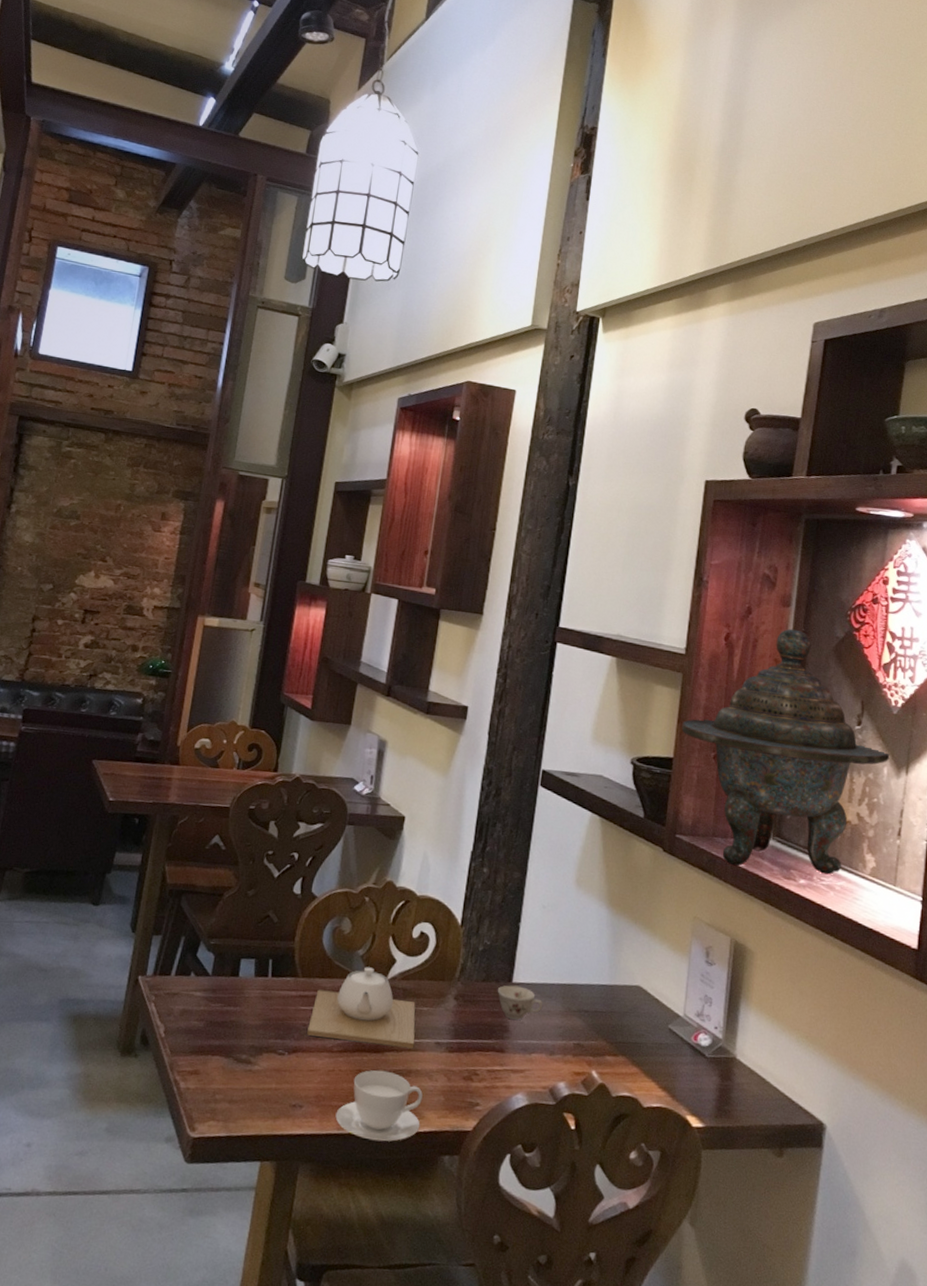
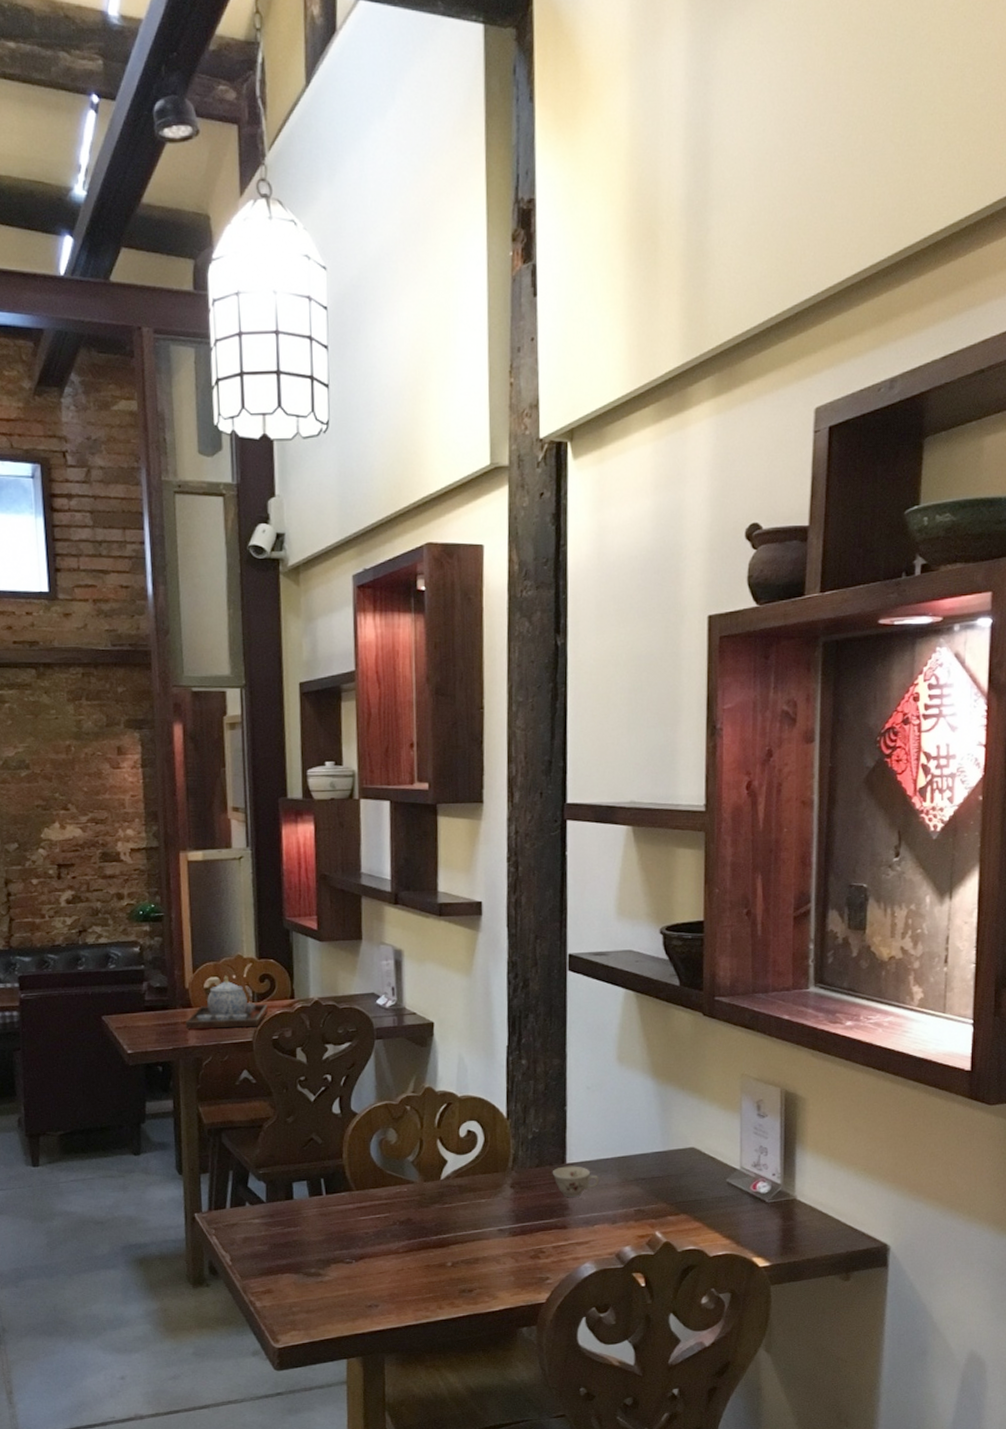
tea set: none [169,738,251,794] -> present [185,975,268,1029]
teapot: present [307,967,416,1049] -> none [370,1171,478,1242]
teacup: present [335,1070,423,1142] -> none [411,1262,495,1325]
incense burner: present [682,629,890,875] -> none [710,766,932,1019]

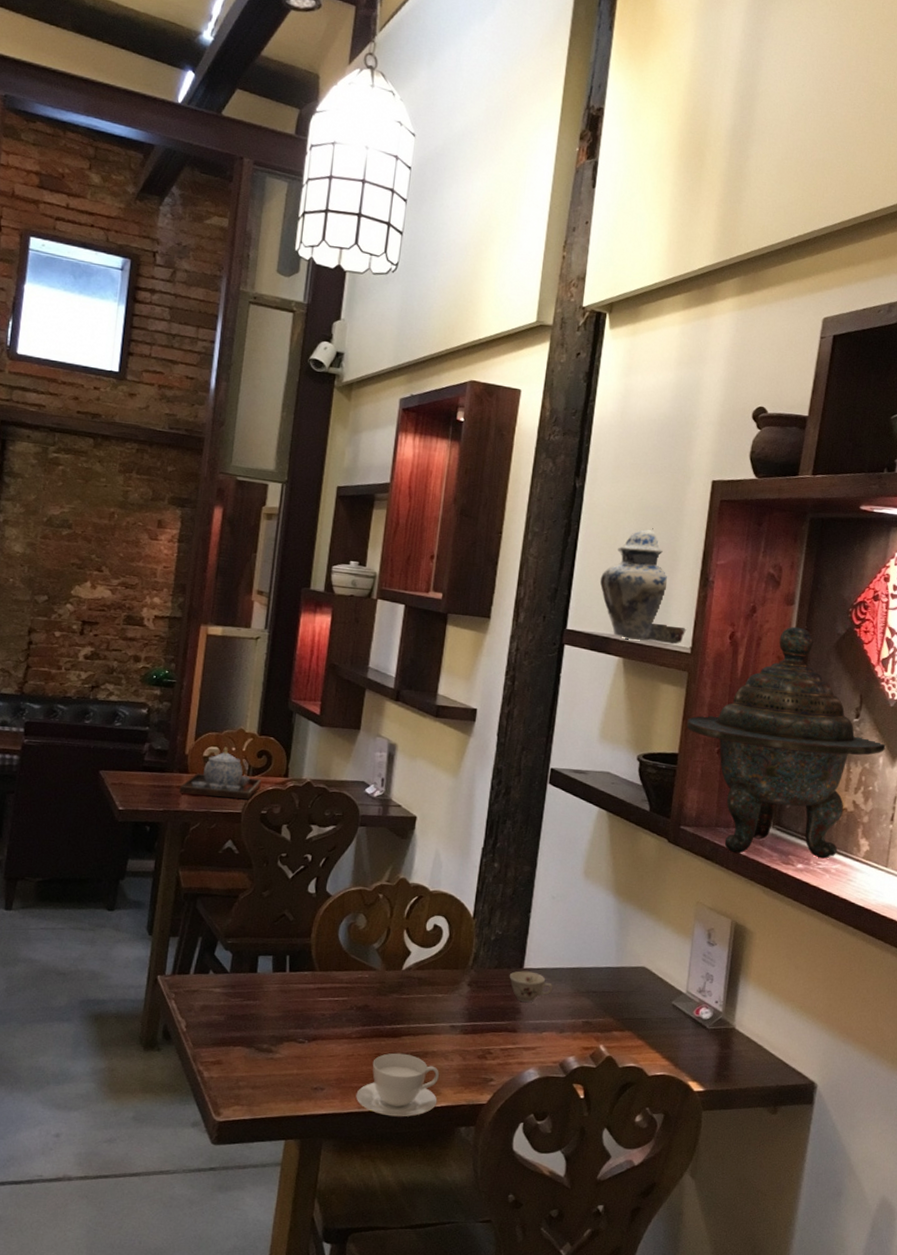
teacup: none [411,1262,495,1325] -> present [356,1053,440,1117]
ginger jar: none [596,679,698,805] -> present [599,528,687,645]
incense burner: none [710,766,932,1019] -> present [687,626,886,859]

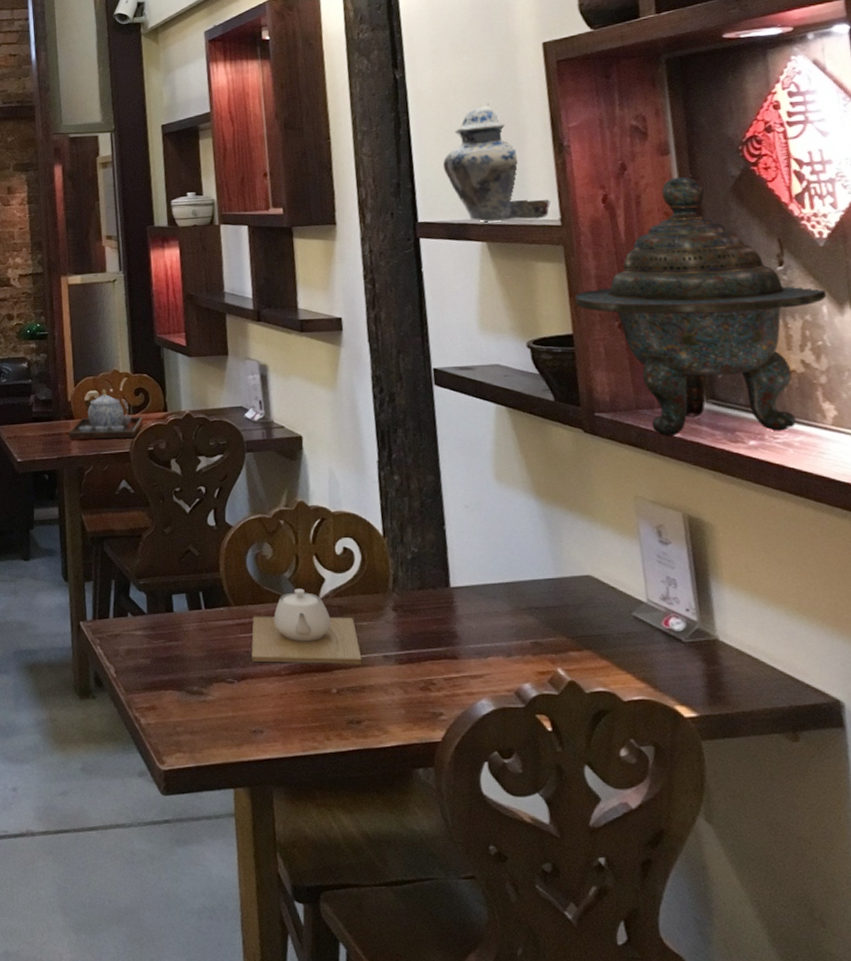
teapot: none [326,959,431,1032] -> present [251,588,363,665]
teacup: present [356,1053,440,1117] -> none [297,689,387,760]
teacup: present [509,970,553,1002] -> none [436,590,489,624]

